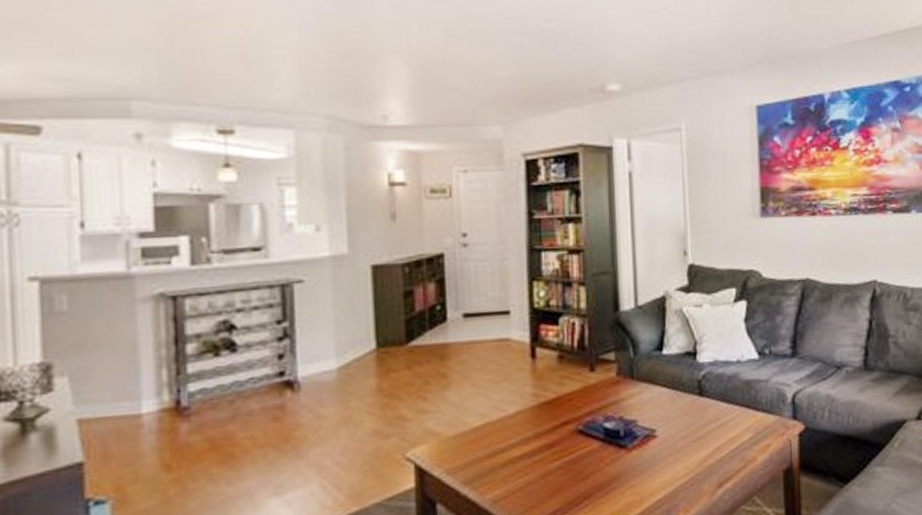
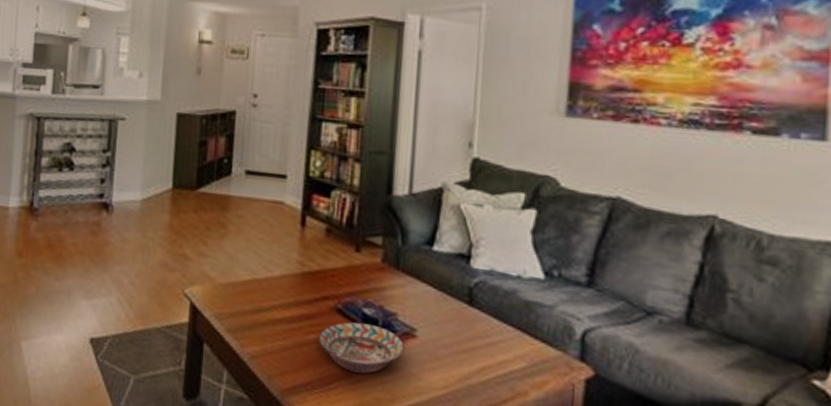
decorative bowl: none [562,436,647,487] -> present [318,321,404,374]

